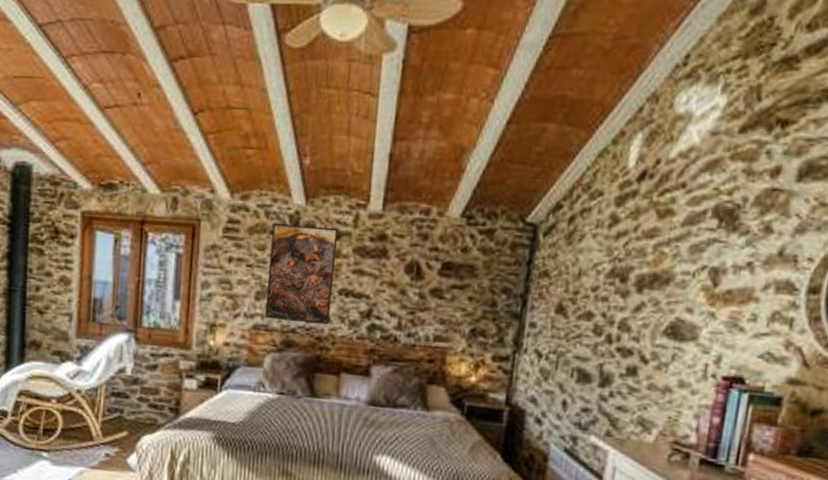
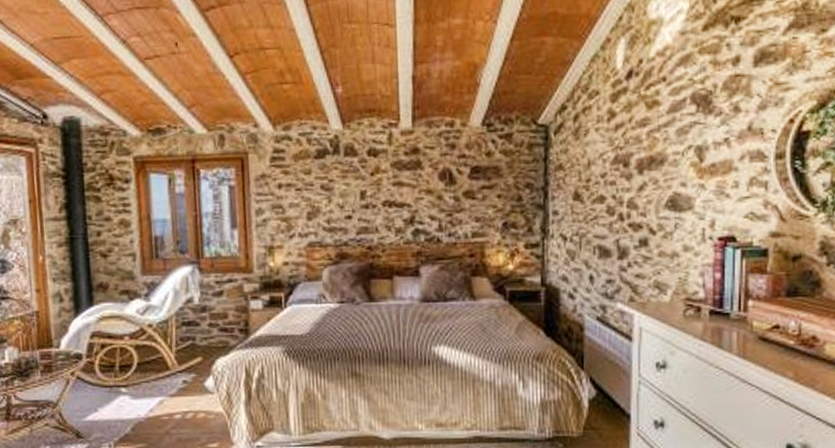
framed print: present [265,224,339,325] -> none [315,147,377,235]

